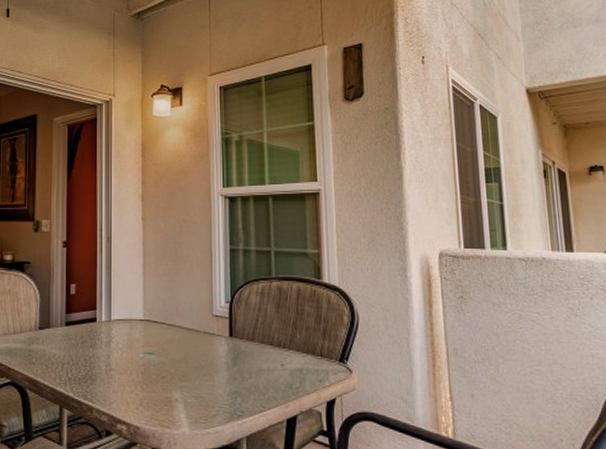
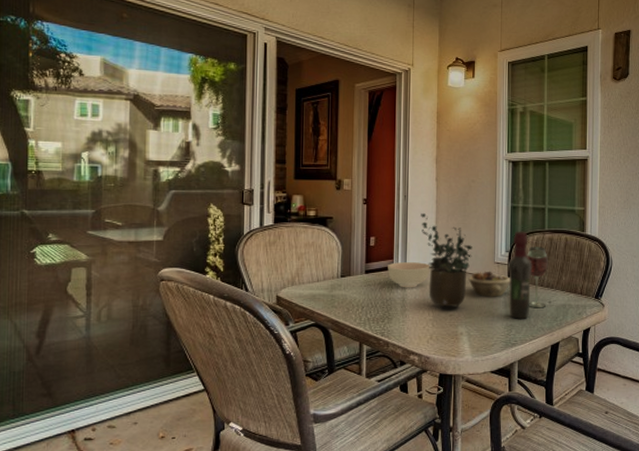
bowl: none [90,313,138,344] -> present [388,262,430,288]
potted plant: none [126,257,186,370] -> present [421,213,472,309]
succulent planter: none [182,325,233,357] -> present [468,271,511,297]
wine bottle: none [230,277,259,385] -> present [508,231,532,319]
wineglass: none [251,297,279,373] -> present [527,247,549,308]

